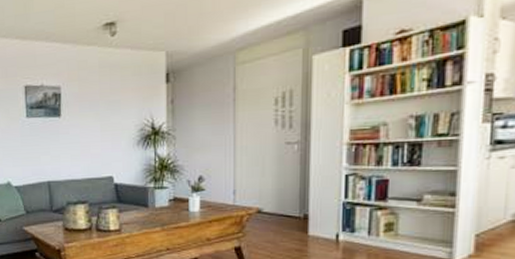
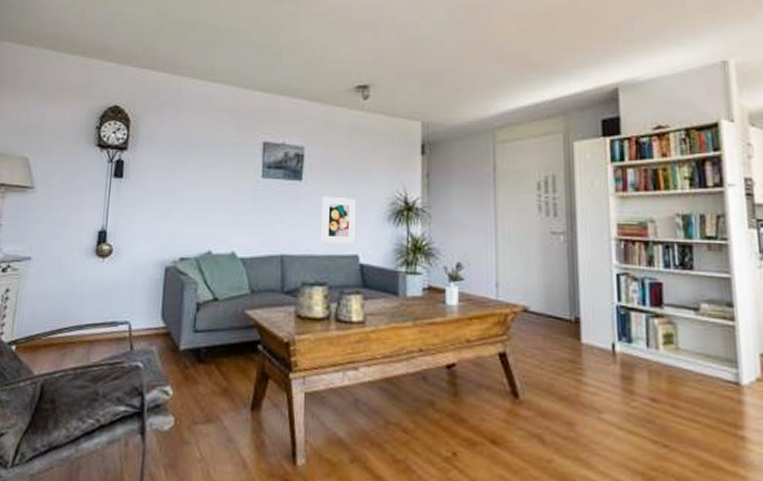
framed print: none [79,128,109,169] -> present [321,196,355,244]

